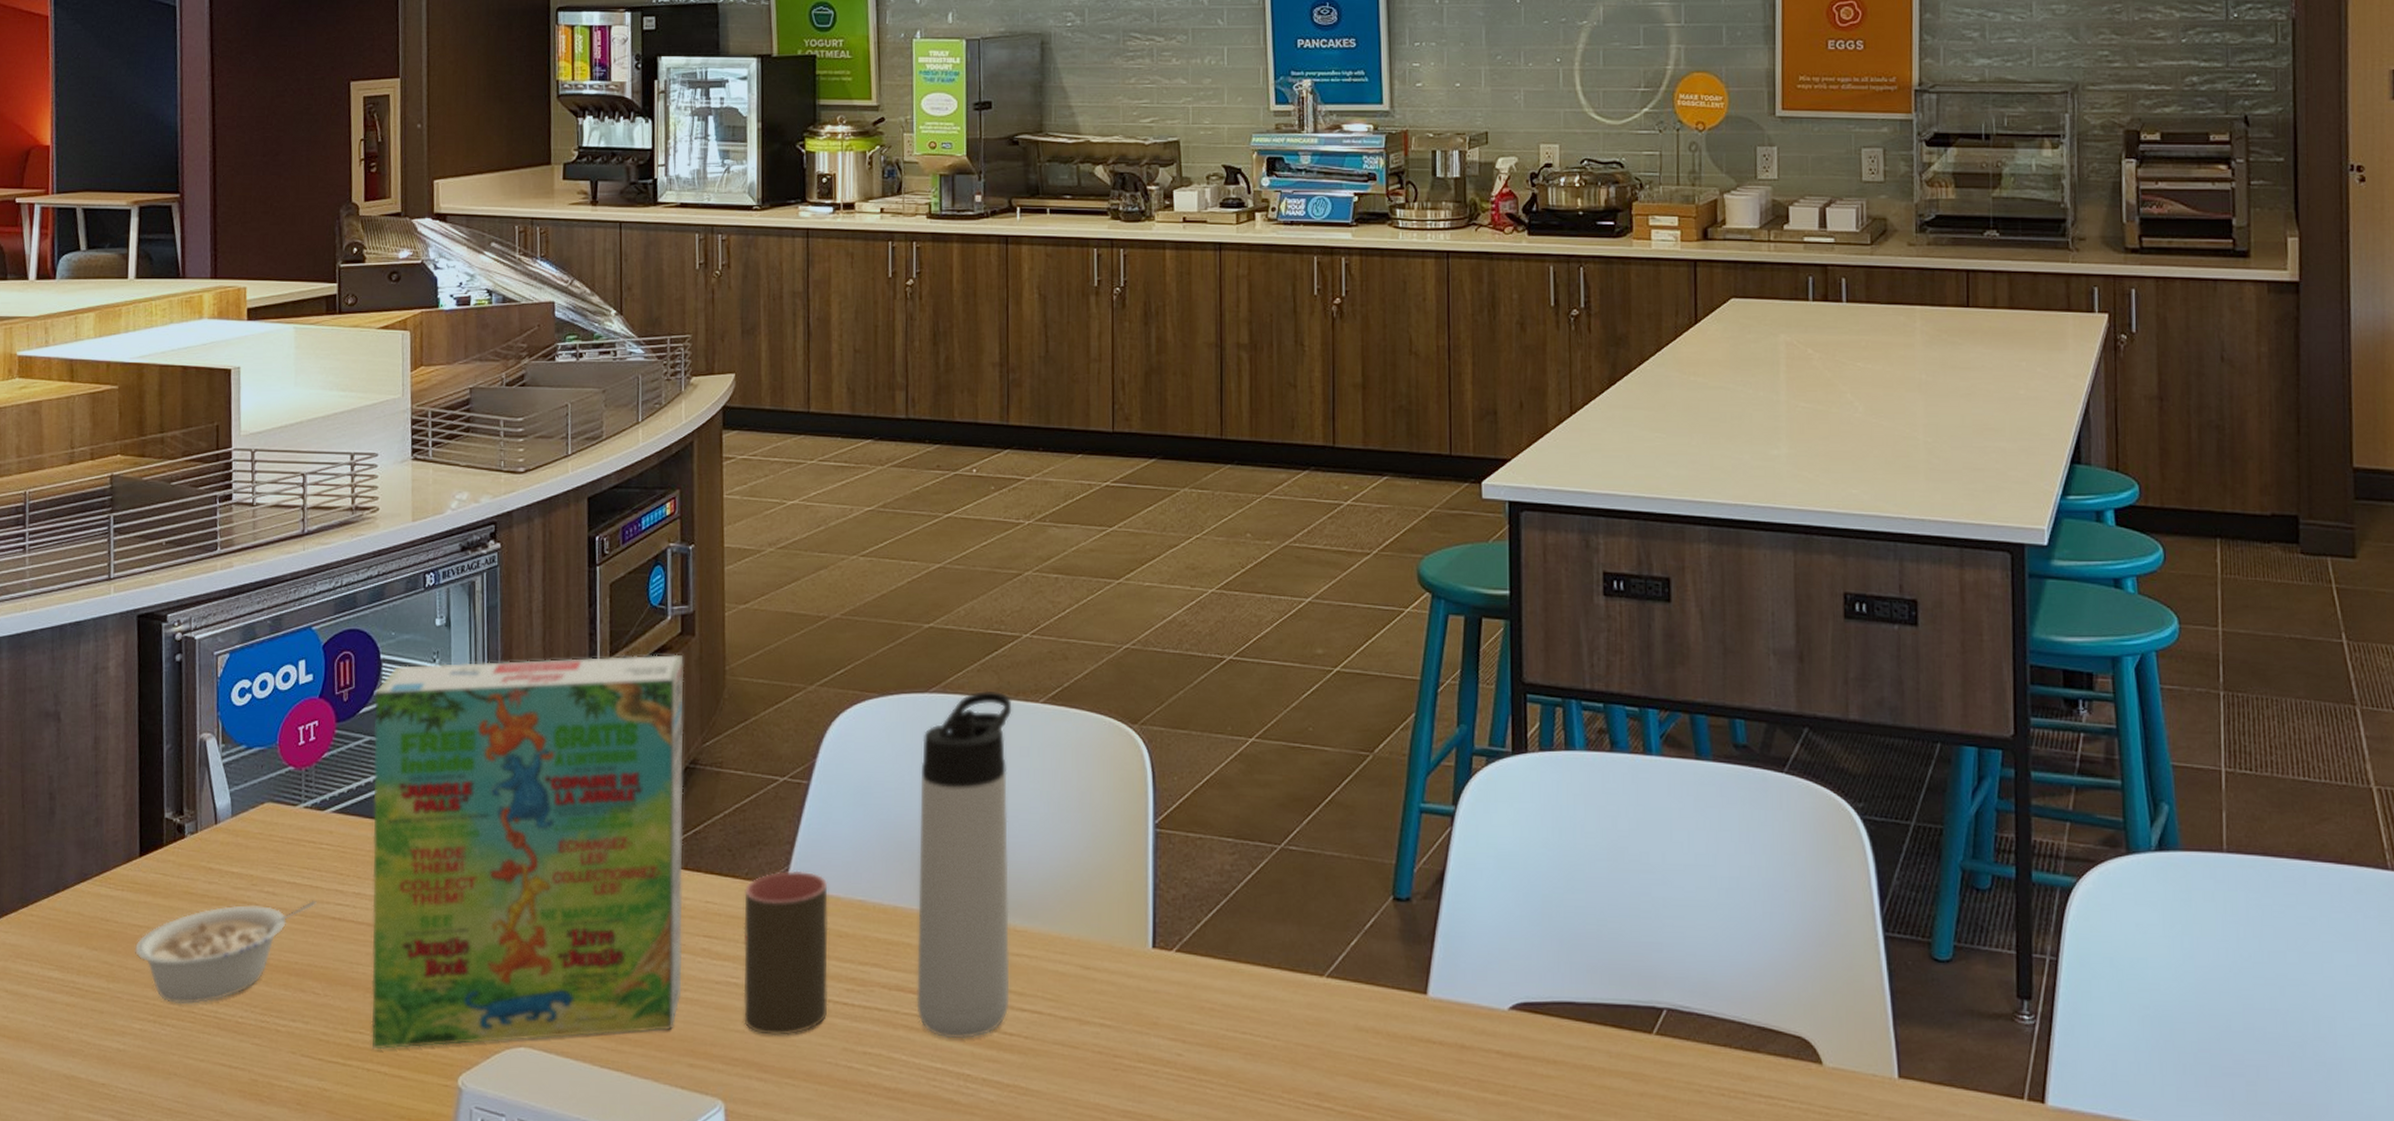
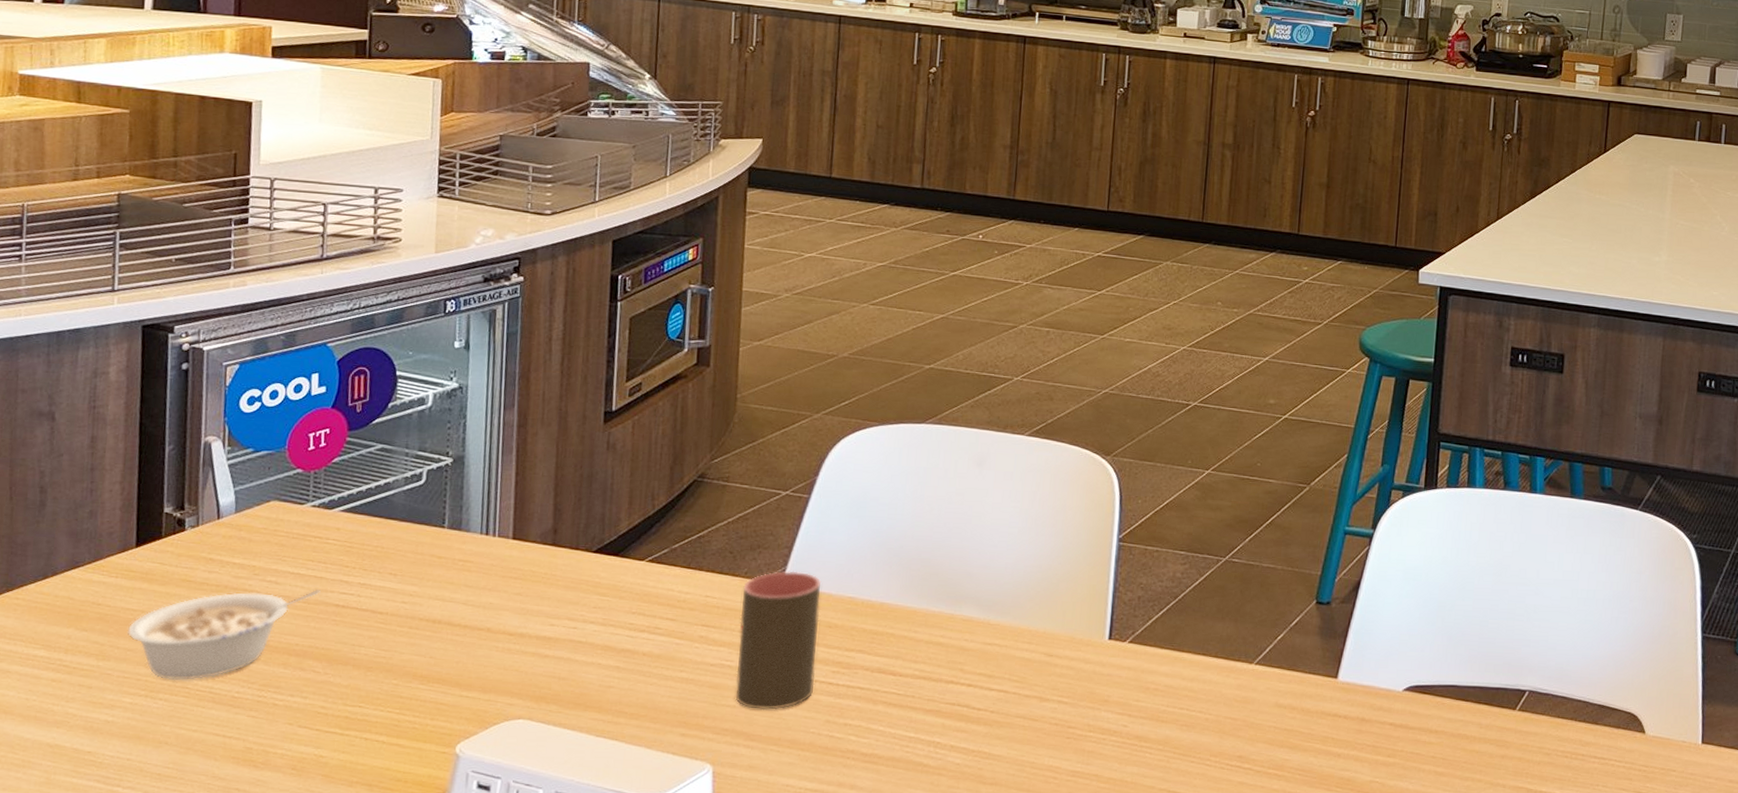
cereal box: present [371,654,684,1050] -> none [371,382,698,721]
thermos bottle: present [916,690,1012,1039] -> none [896,423,1001,713]

